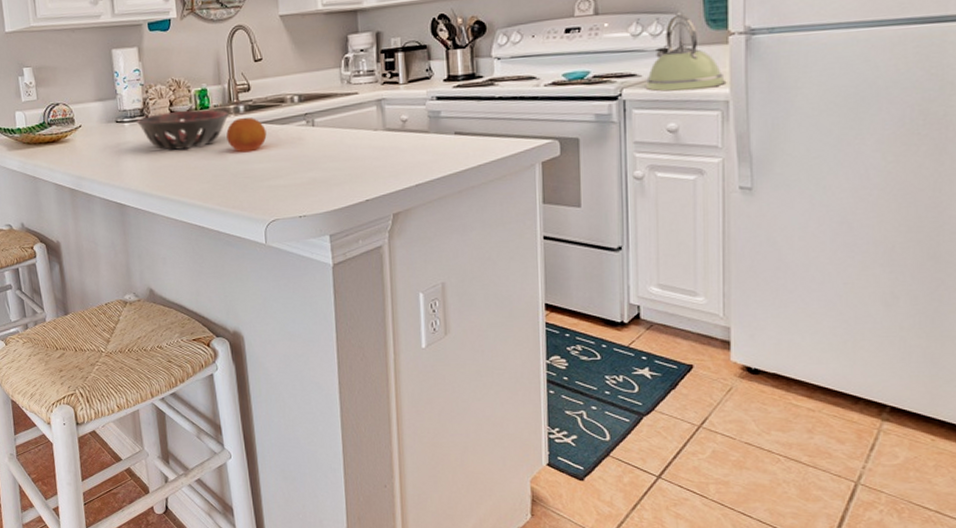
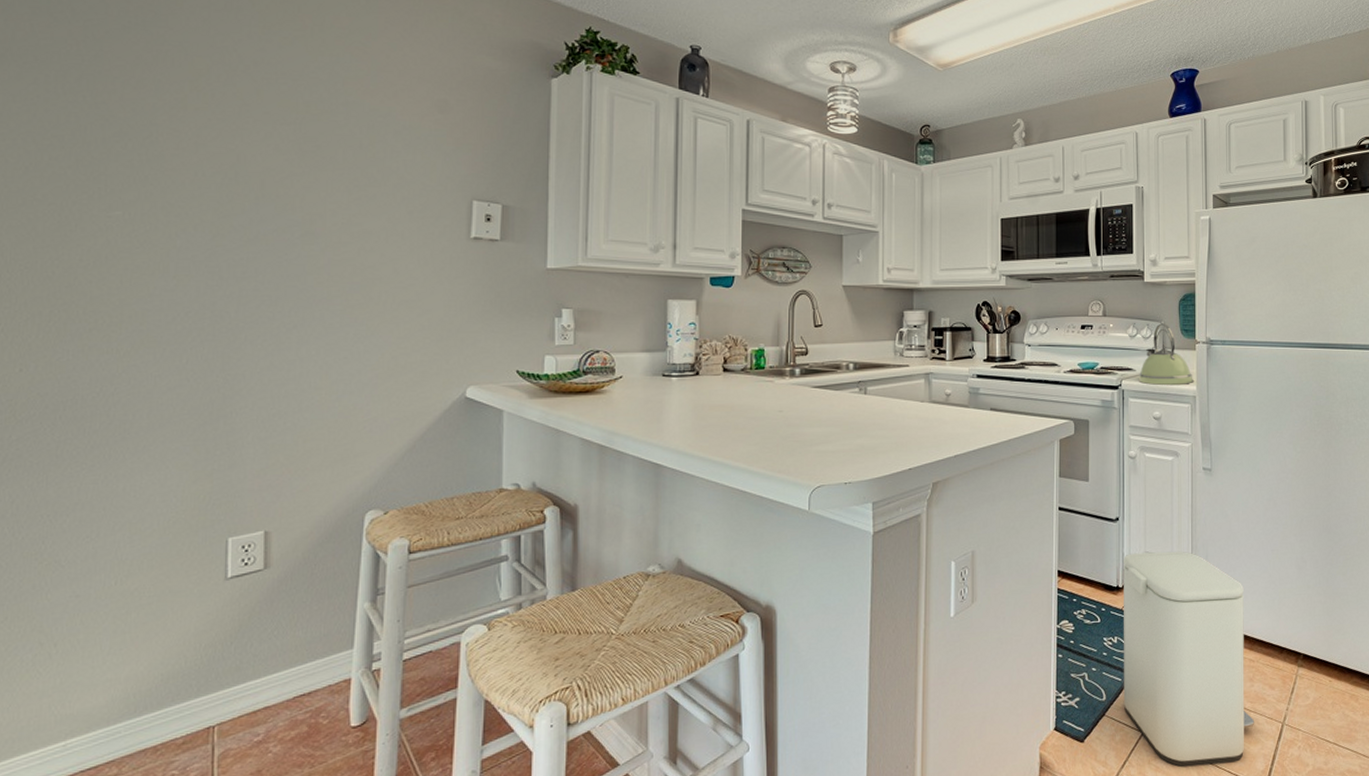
decorative bowl: present [137,110,229,150] -> none [686,370,784,409]
fruit: present [226,117,267,152] -> none [780,380,820,415]
pedal bin: none [629,283,815,519] -> present [1123,551,1255,767]

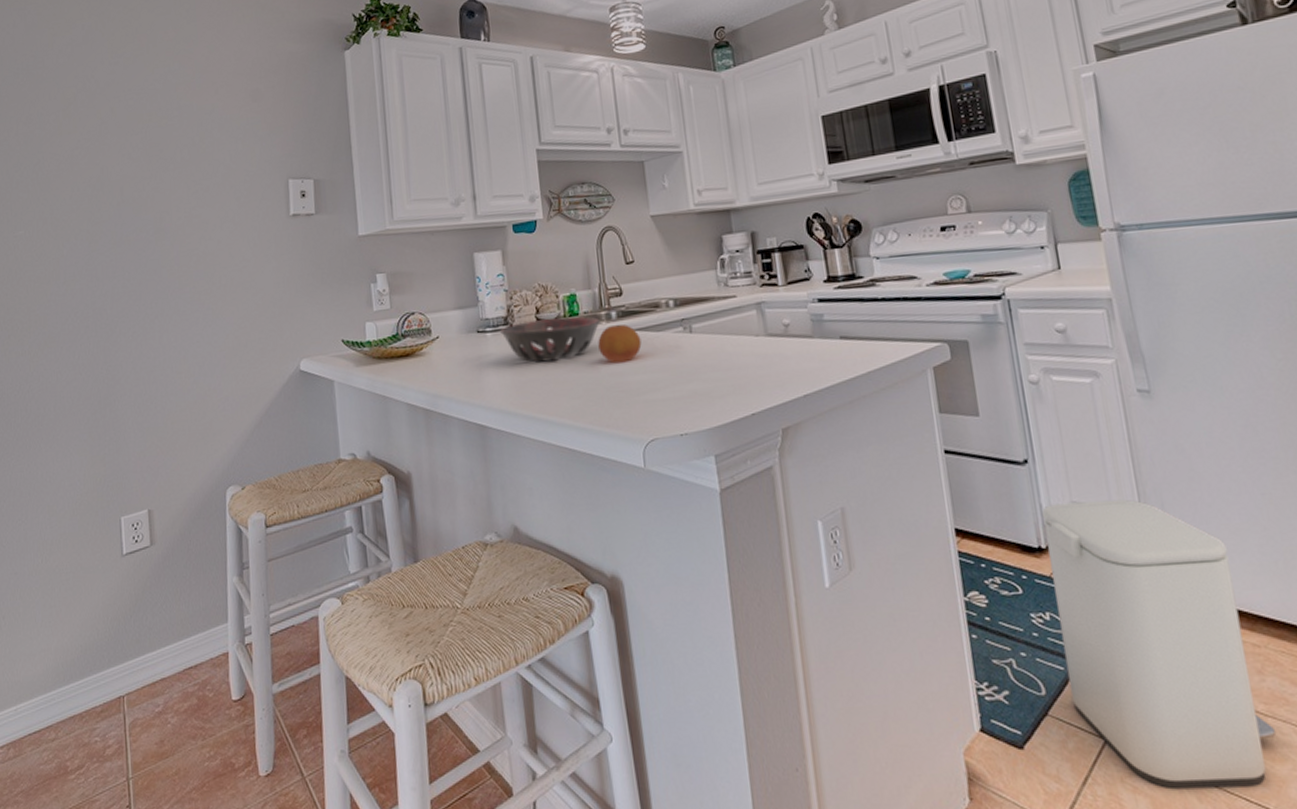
decorative bowl: none [686,370,784,409] -> present [500,317,600,362]
fruit: none [780,380,820,415] -> present [598,324,642,362]
kettle: present [1138,323,1193,386] -> none [1027,211,1105,291]

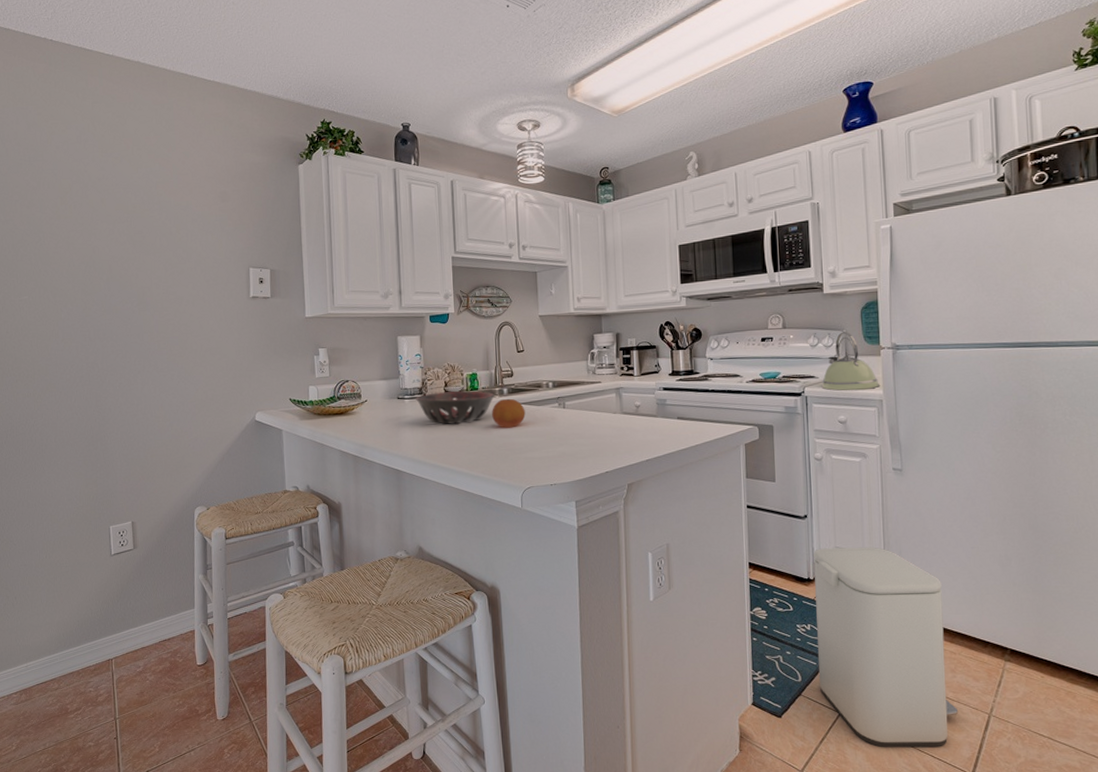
kettle: none [1027,211,1105,291] -> present [821,331,879,392]

